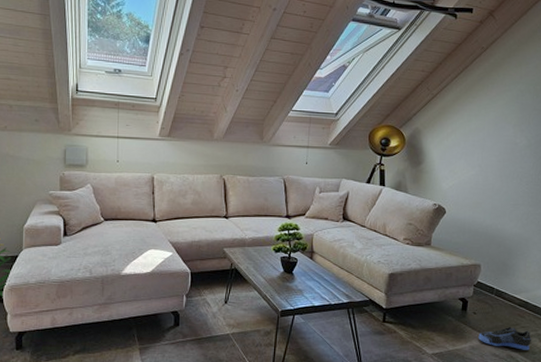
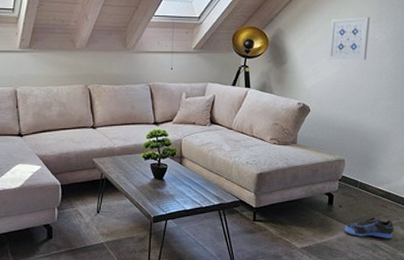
wall art: none [467,120,512,164] -> present [329,17,371,60]

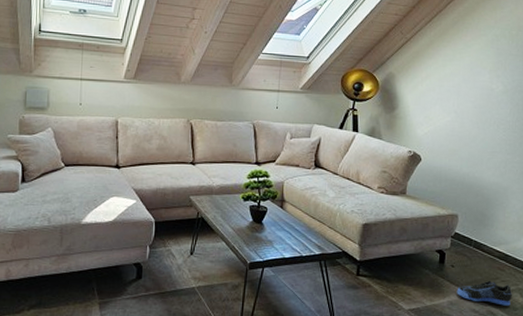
wall art: present [329,17,371,60] -> none [442,65,487,110]

